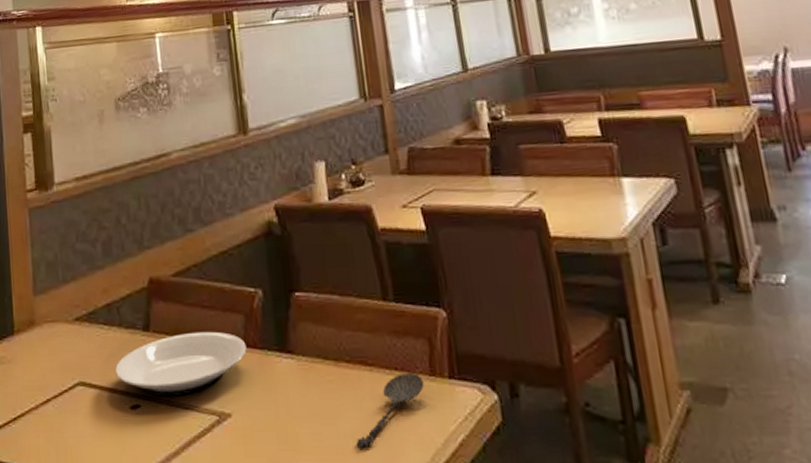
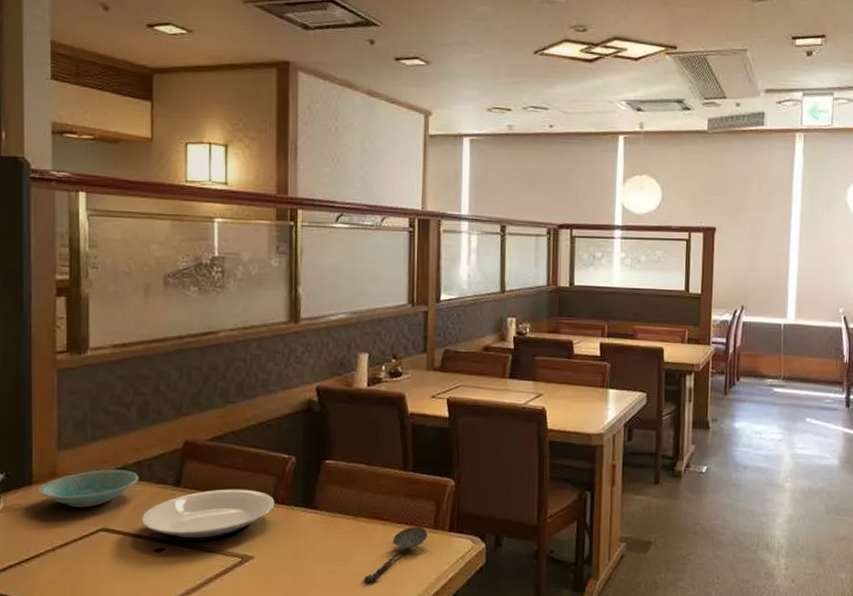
bowl: none [19,314,110,359] -> present [37,470,139,508]

